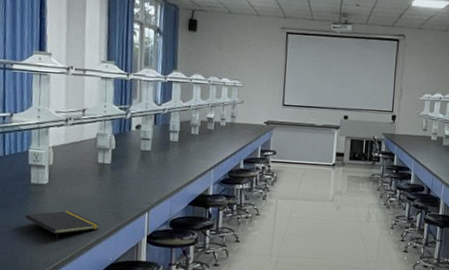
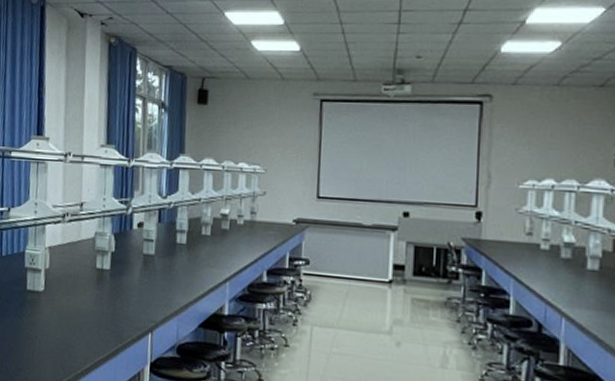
notepad: present [25,210,100,243] -> none [20,324,98,363]

